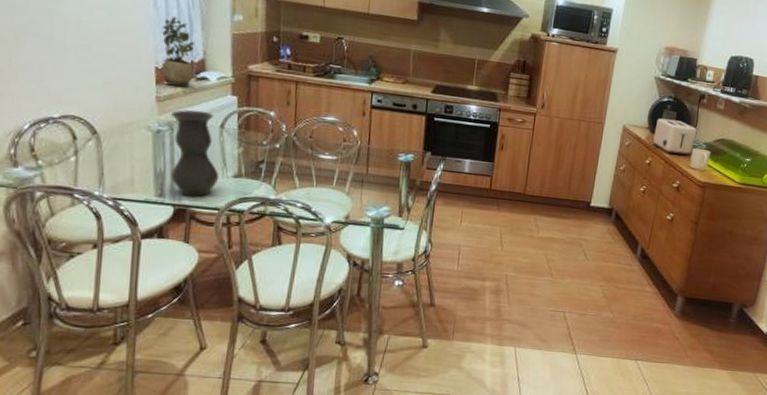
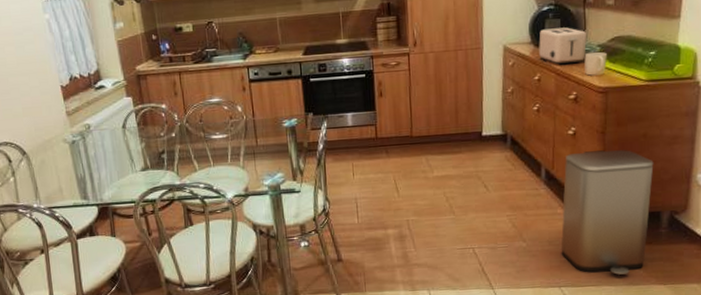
potted plant: present [161,16,195,87] -> none [60,36,93,99]
vase: present [170,110,219,197] -> none [80,116,130,195]
pedal bin: none [643,237,734,356] -> present [560,149,654,275]

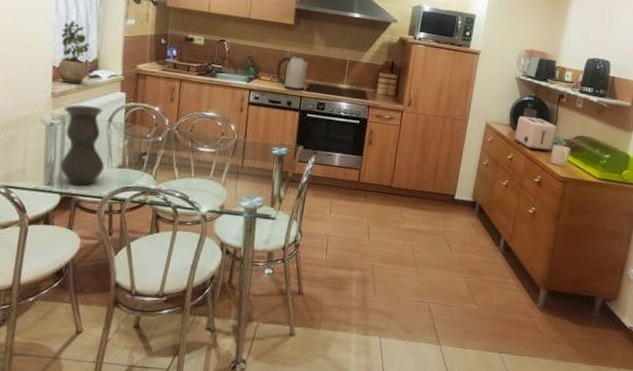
potted plant: none [60,36,93,99] -> present [57,20,91,84]
vase: none [80,116,130,195] -> present [60,105,105,186]
kettle: none [269,20,303,59] -> present [276,55,309,92]
pedal bin: present [560,149,654,275] -> none [506,230,596,350]

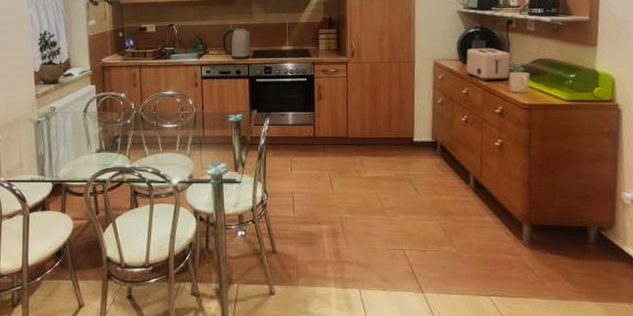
vase: present [60,105,105,186] -> none [46,100,85,173]

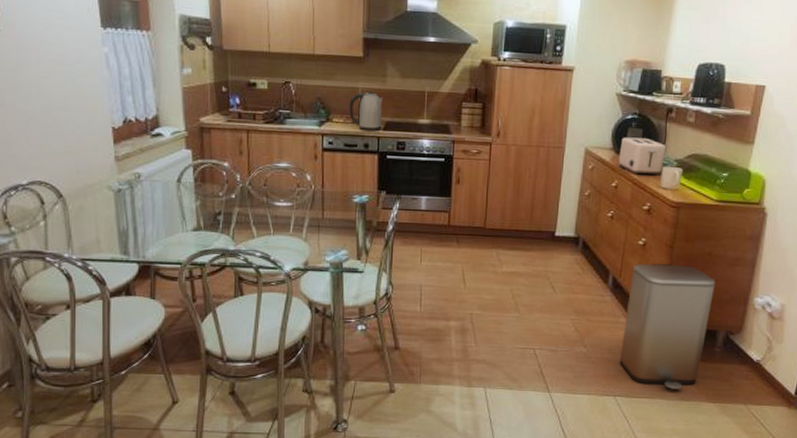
potted plant: present [38,29,62,84] -> none [116,75,149,145]
pedal bin: none [490,163,579,288] -> present [619,263,716,389]

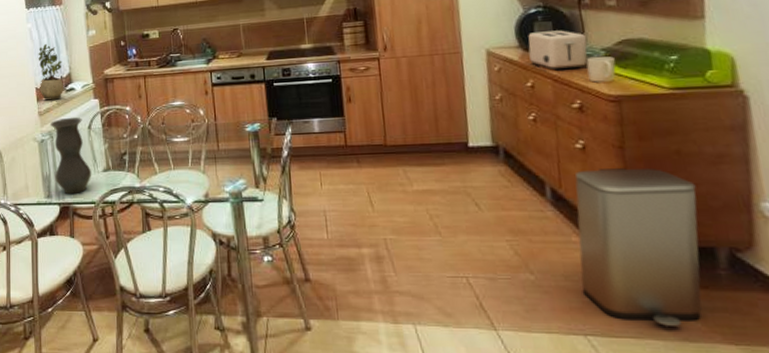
potted plant: none [116,75,149,145] -> present [38,43,64,101]
vase: none [129,166,180,253] -> present [49,117,92,195]
kettle: present [349,91,383,132] -> none [232,26,266,63]

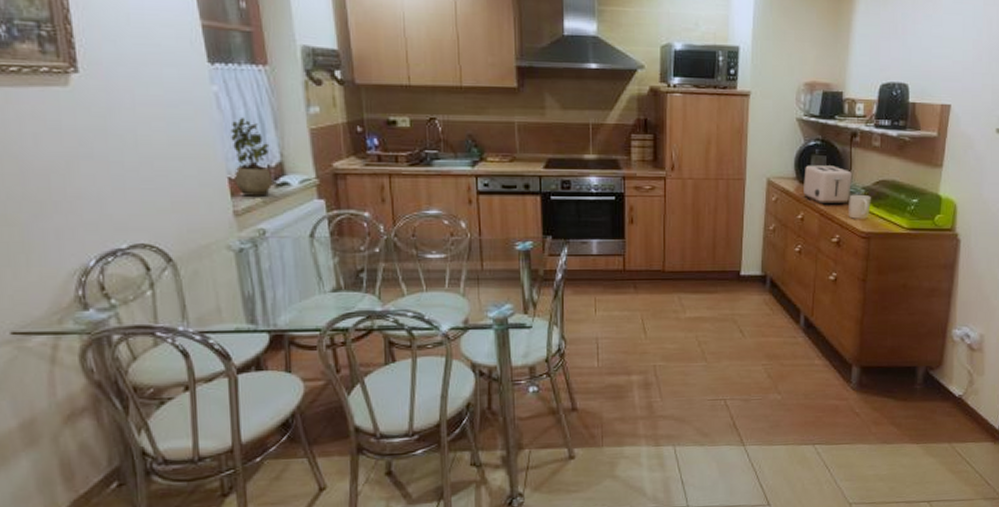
vase: present [49,117,92,195] -> none [251,220,316,320]
pedal bin: present [575,168,702,326] -> none [816,299,912,432]

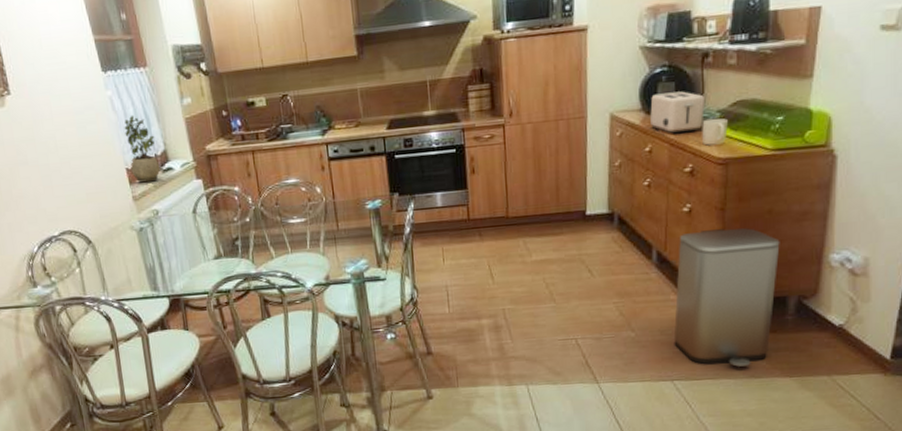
pedal bin: none [816,299,912,432] -> present [673,227,780,367]

